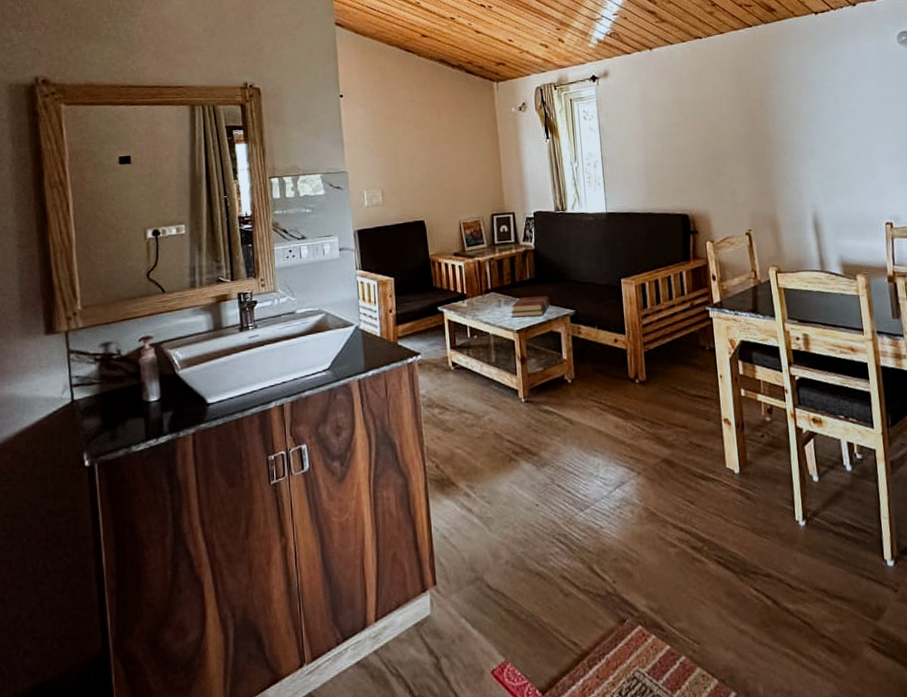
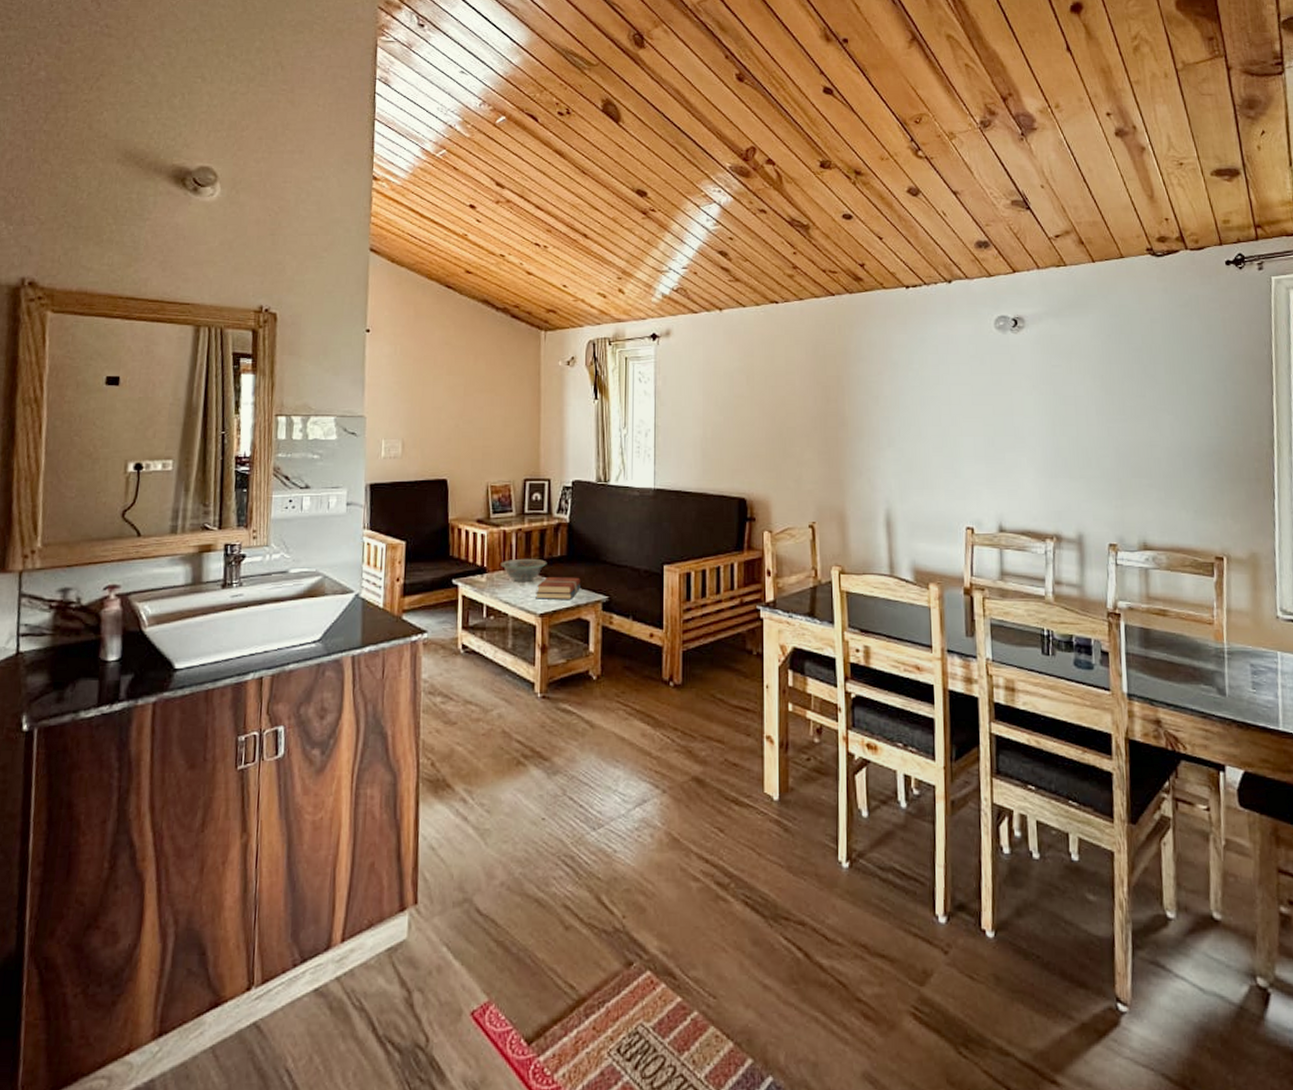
decorative bowl: none [478,282,519,305] -> present [500,558,547,583]

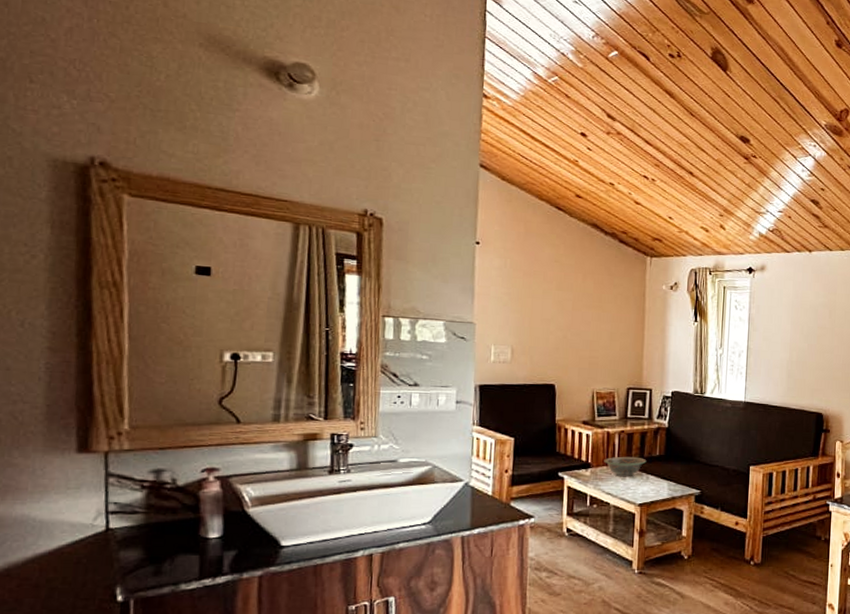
books: present [536,577,580,599] -> none [635,473,676,492]

